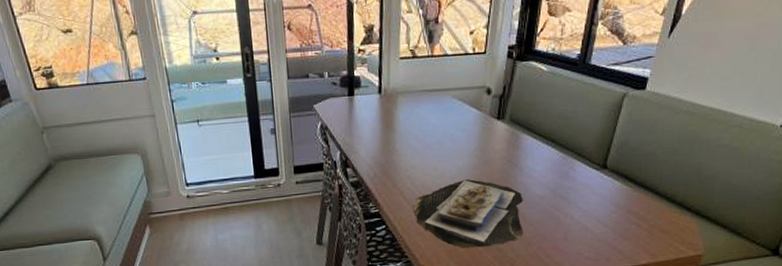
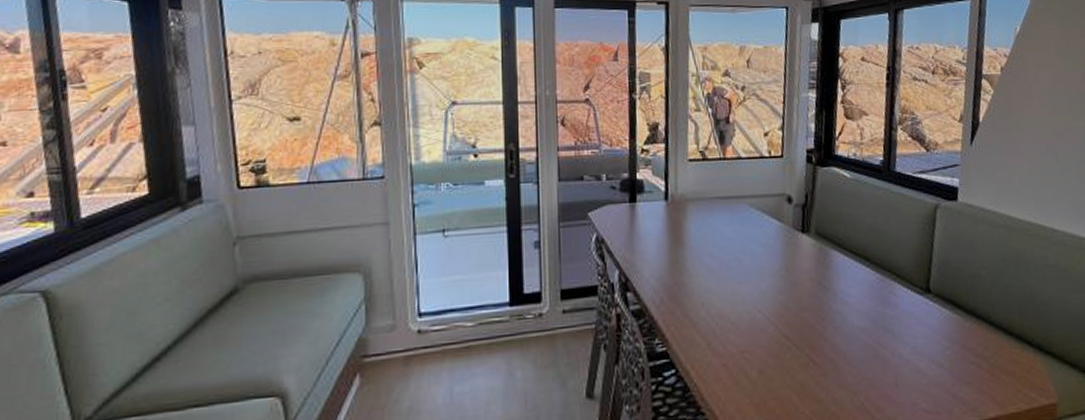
food platter: present [413,179,523,248] -> none [709,306,845,400]

